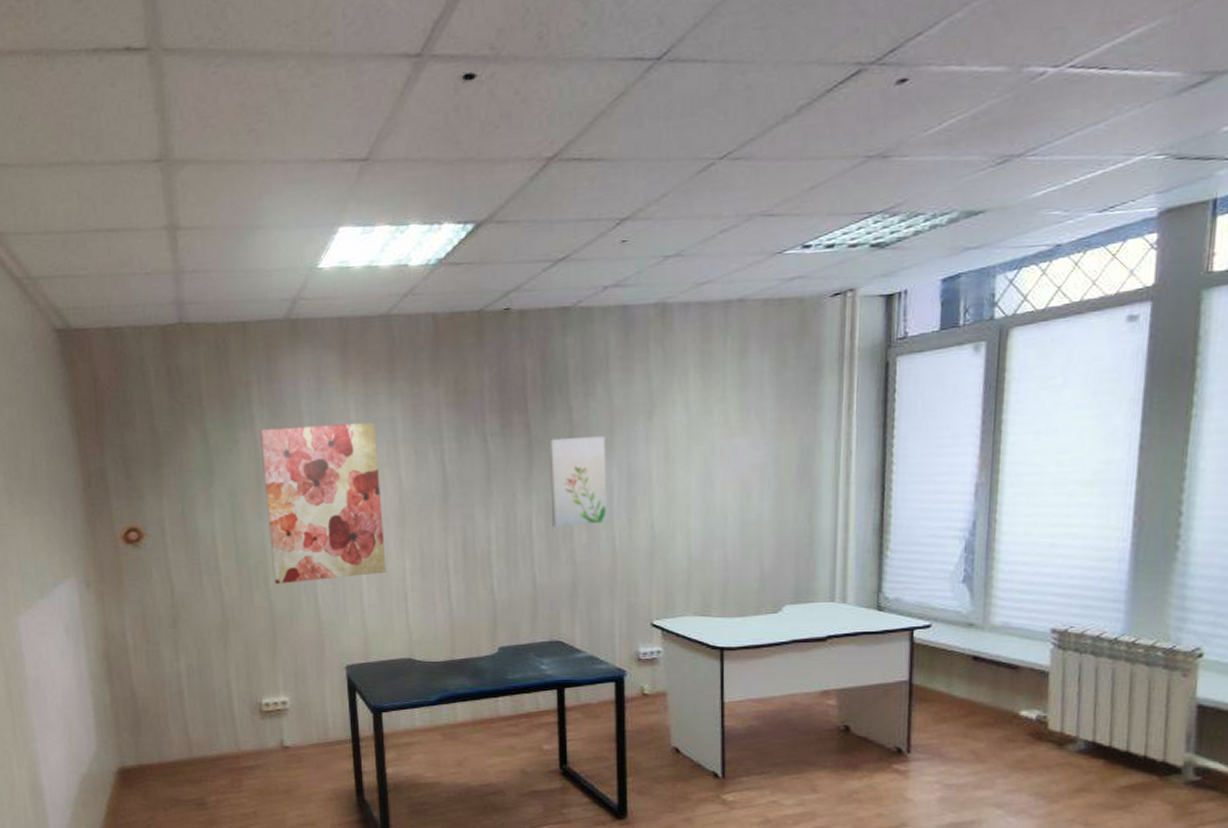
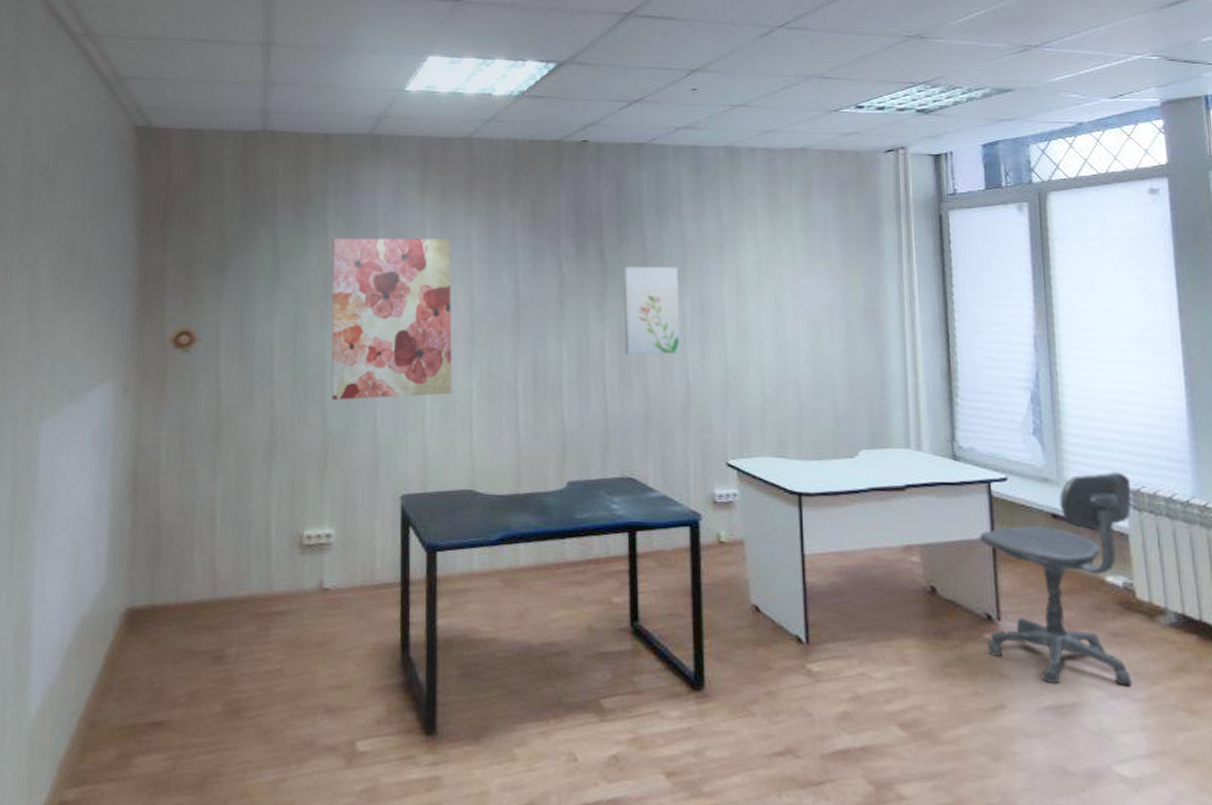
office chair: none [895,614,1059,805] -> present [979,471,1133,687]

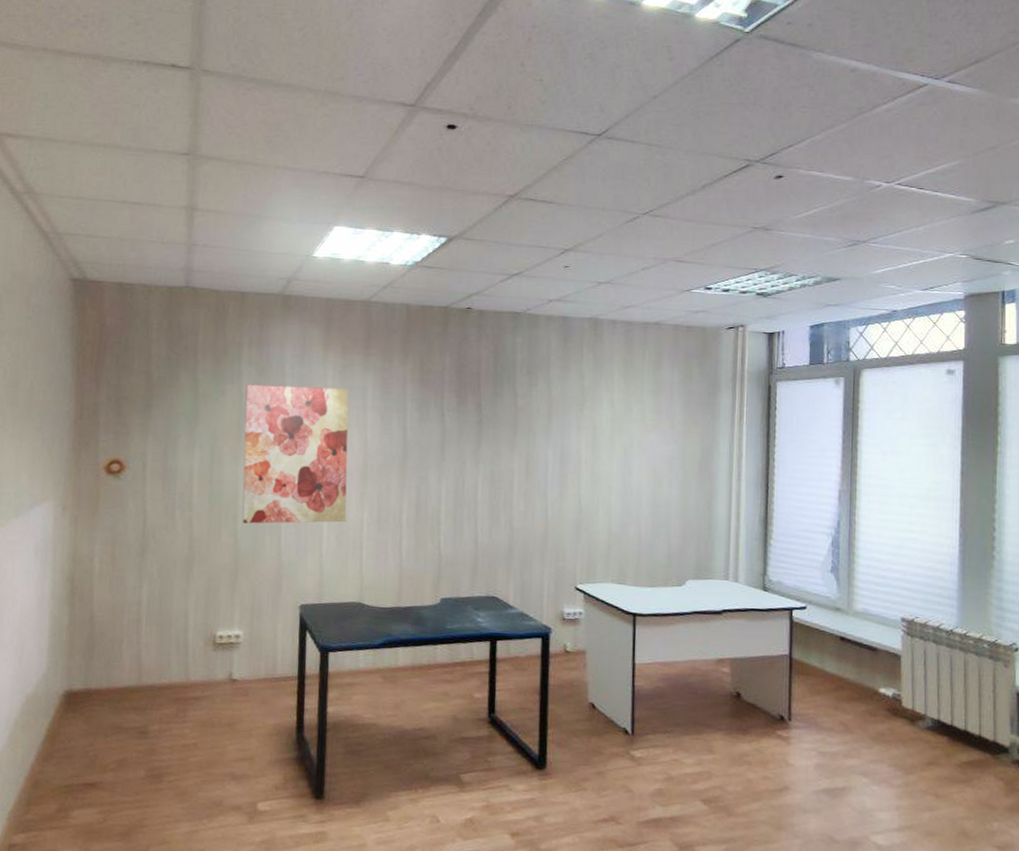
wall art: present [622,265,682,356] -> none [495,418,544,495]
office chair: present [979,471,1133,687] -> none [779,604,907,775]

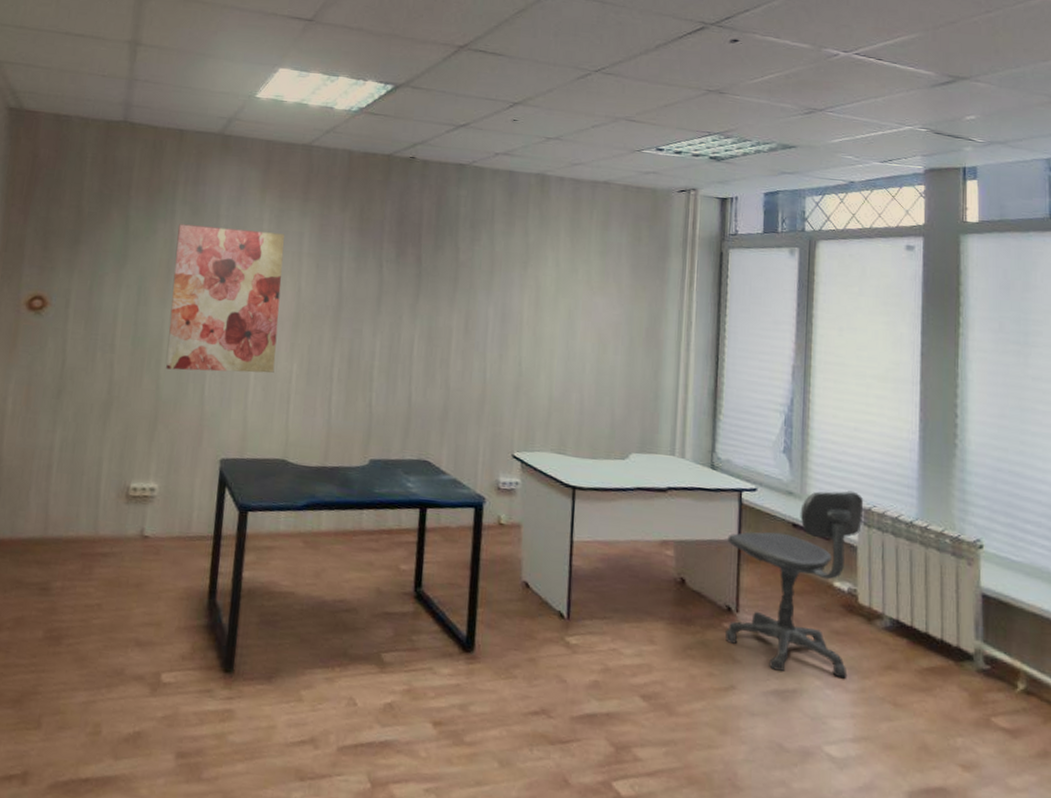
office chair: none [779,604,907,775] -> present [725,490,864,679]

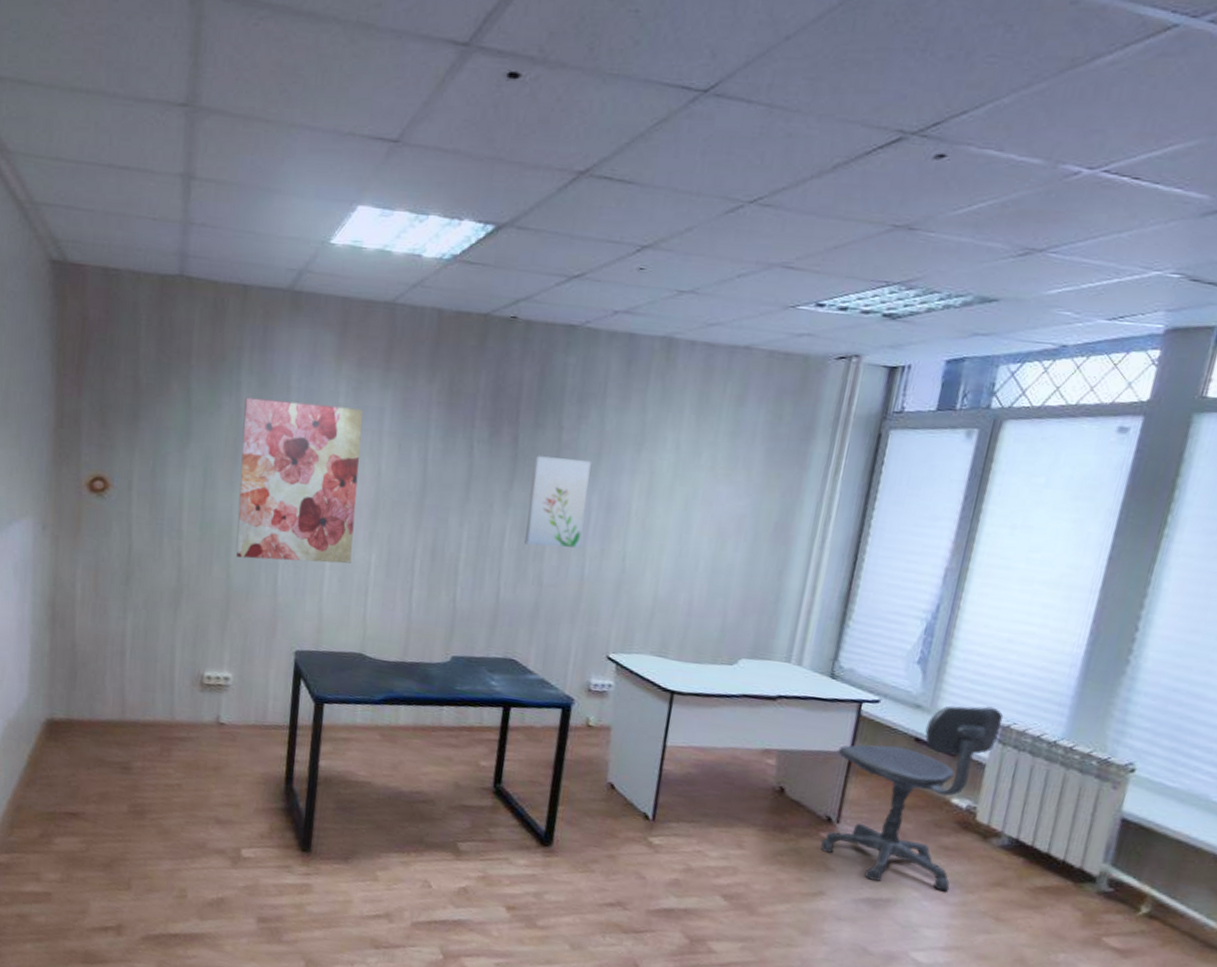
wall art: none [431,273,485,355] -> present [524,455,591,549]

